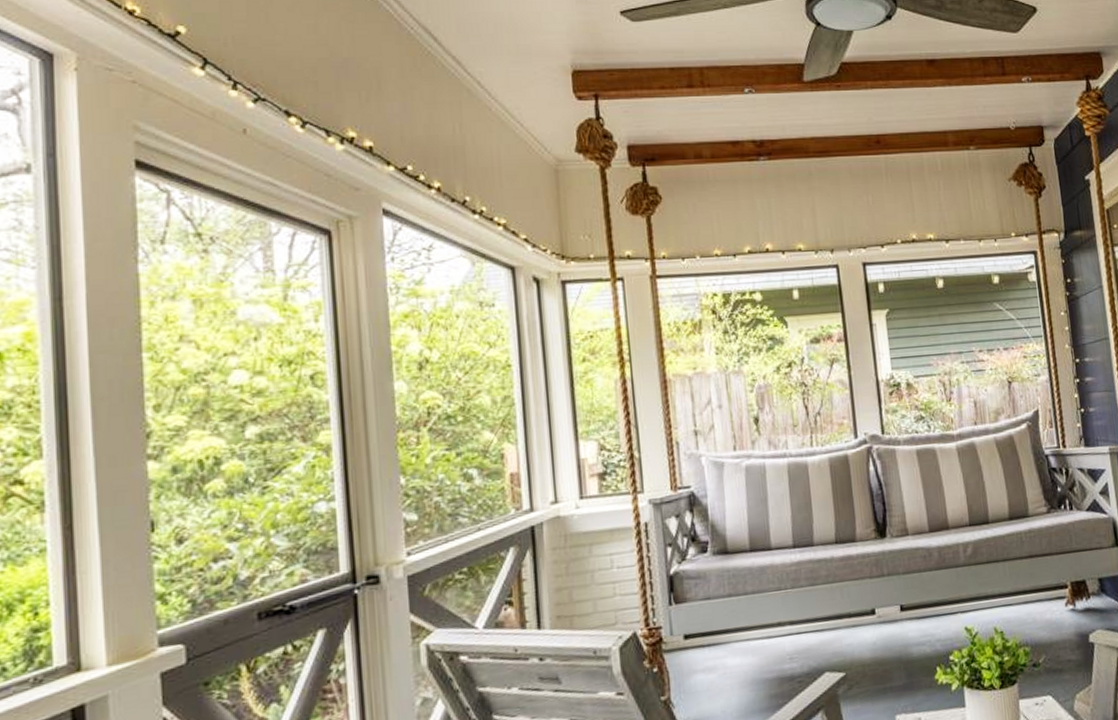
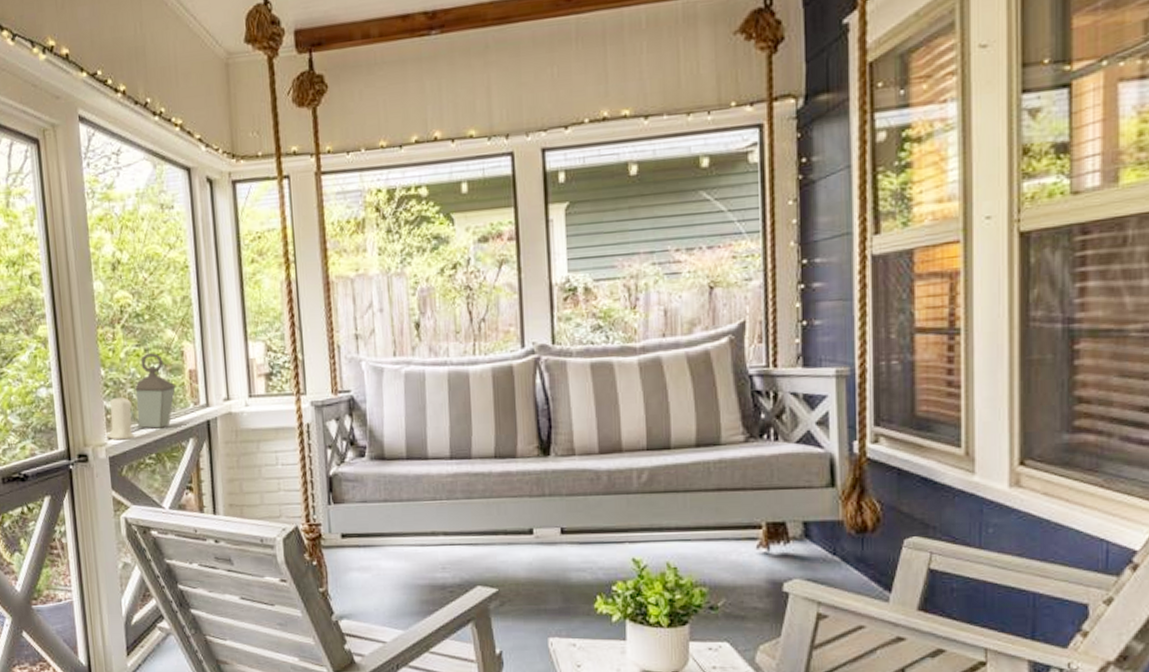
candle: none [405,506,442,556] -> present [107,396,135,440]
lantern: none [437,456,495,541] -> present [131,353,177,429]

